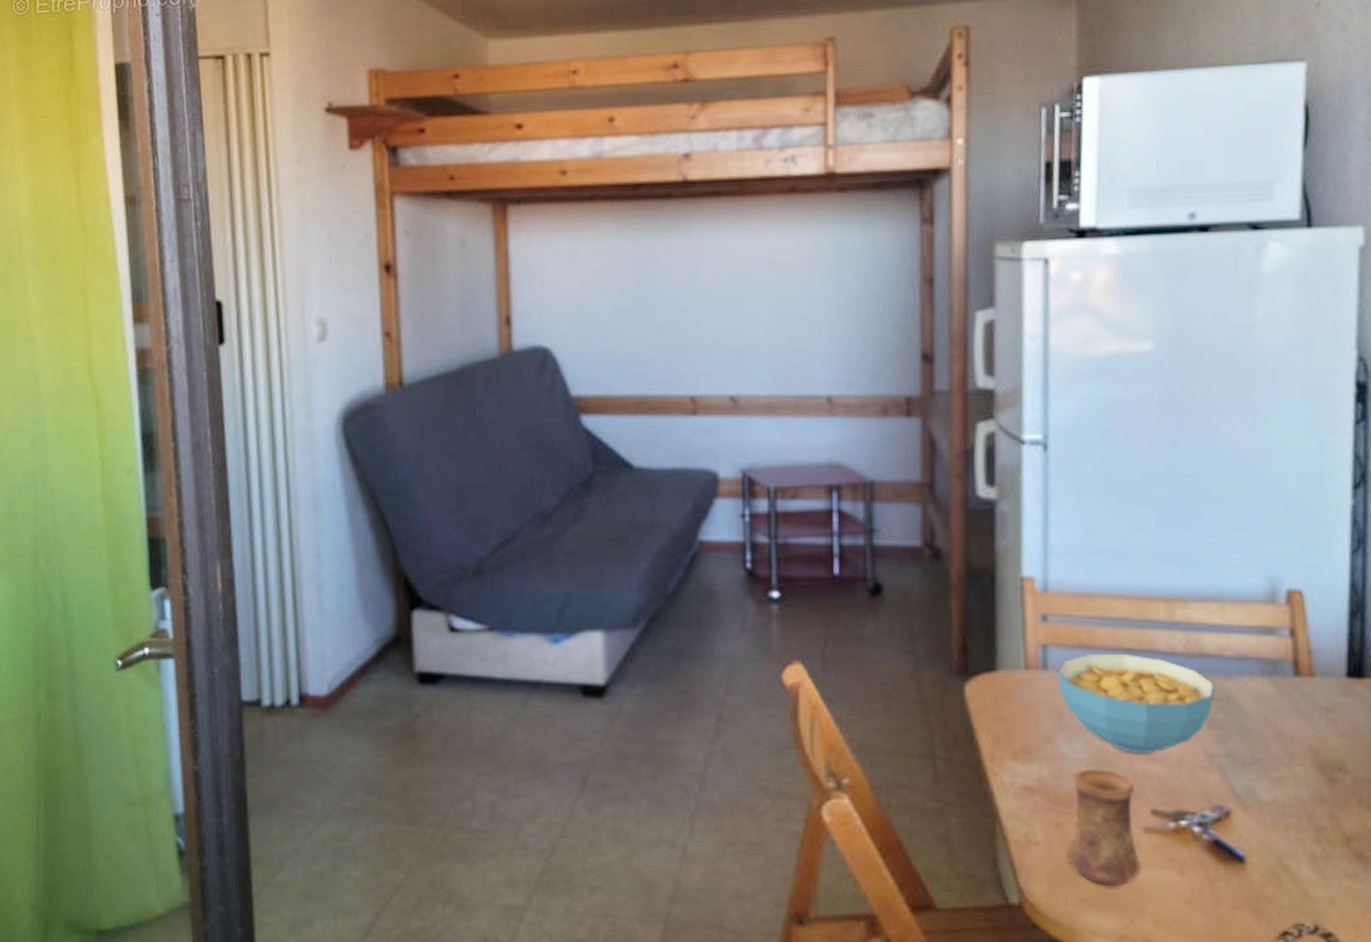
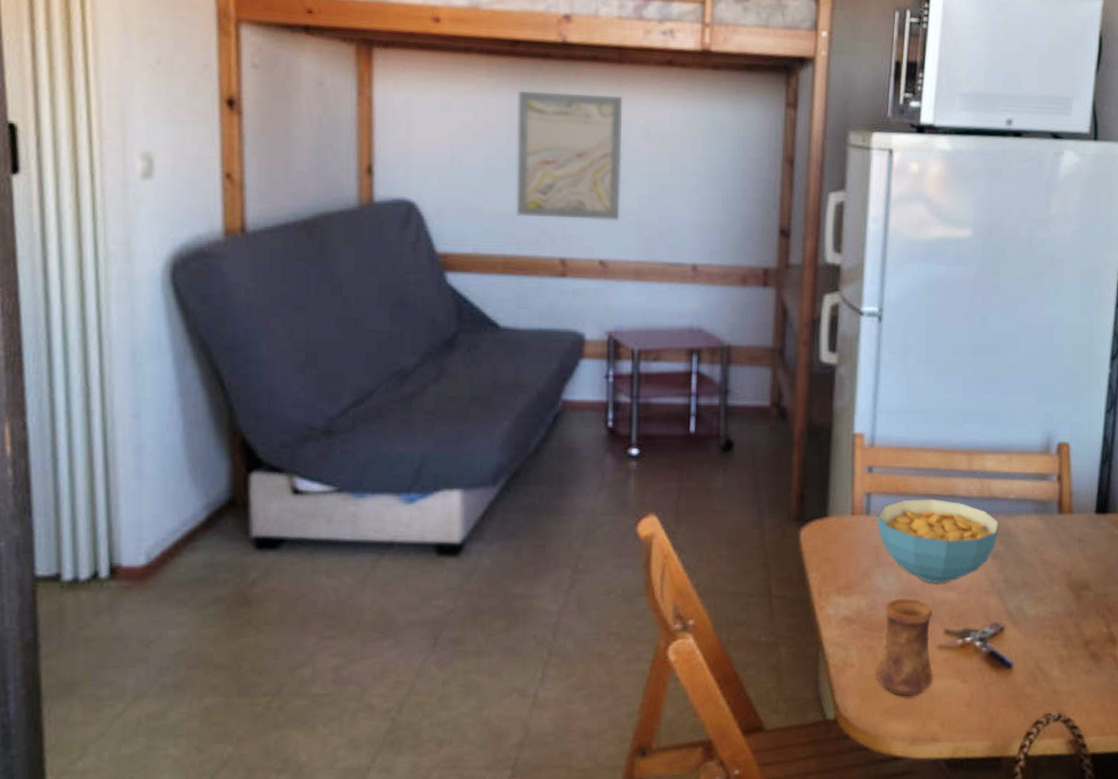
wall art: none [642,228,749,357] -> present [516,90,623,222]

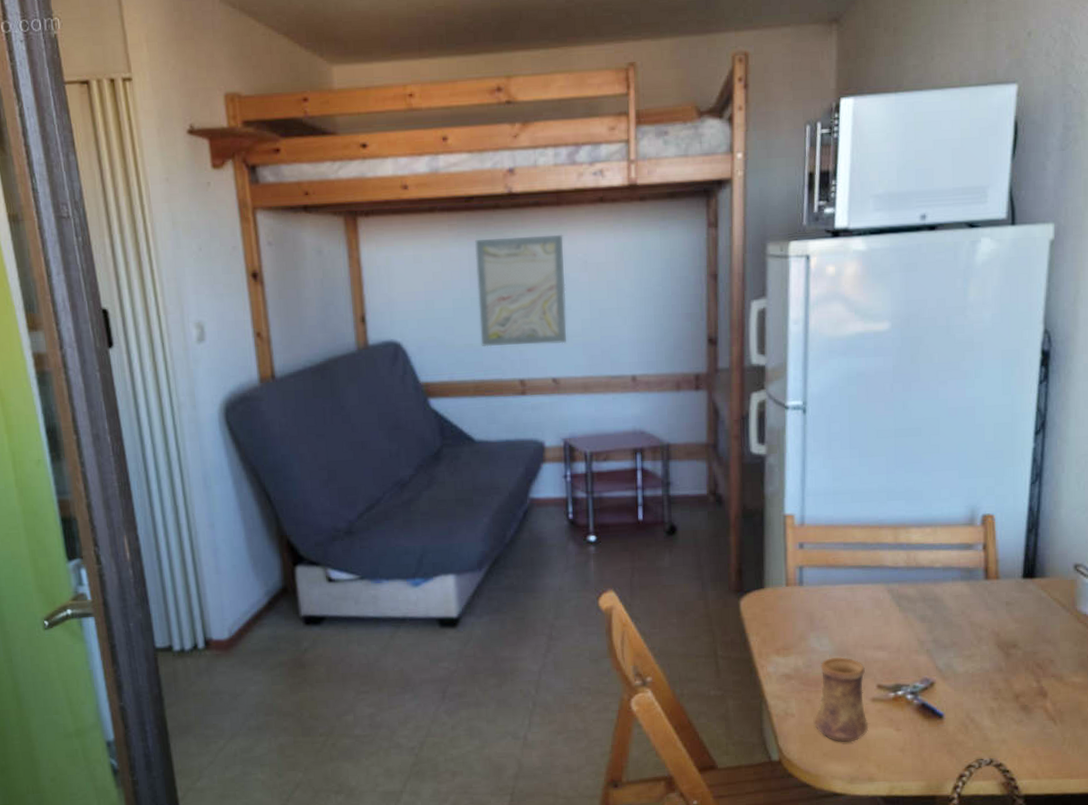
cereal bowl: present [876,498,1000,583] -> none [809,569,927,644]

